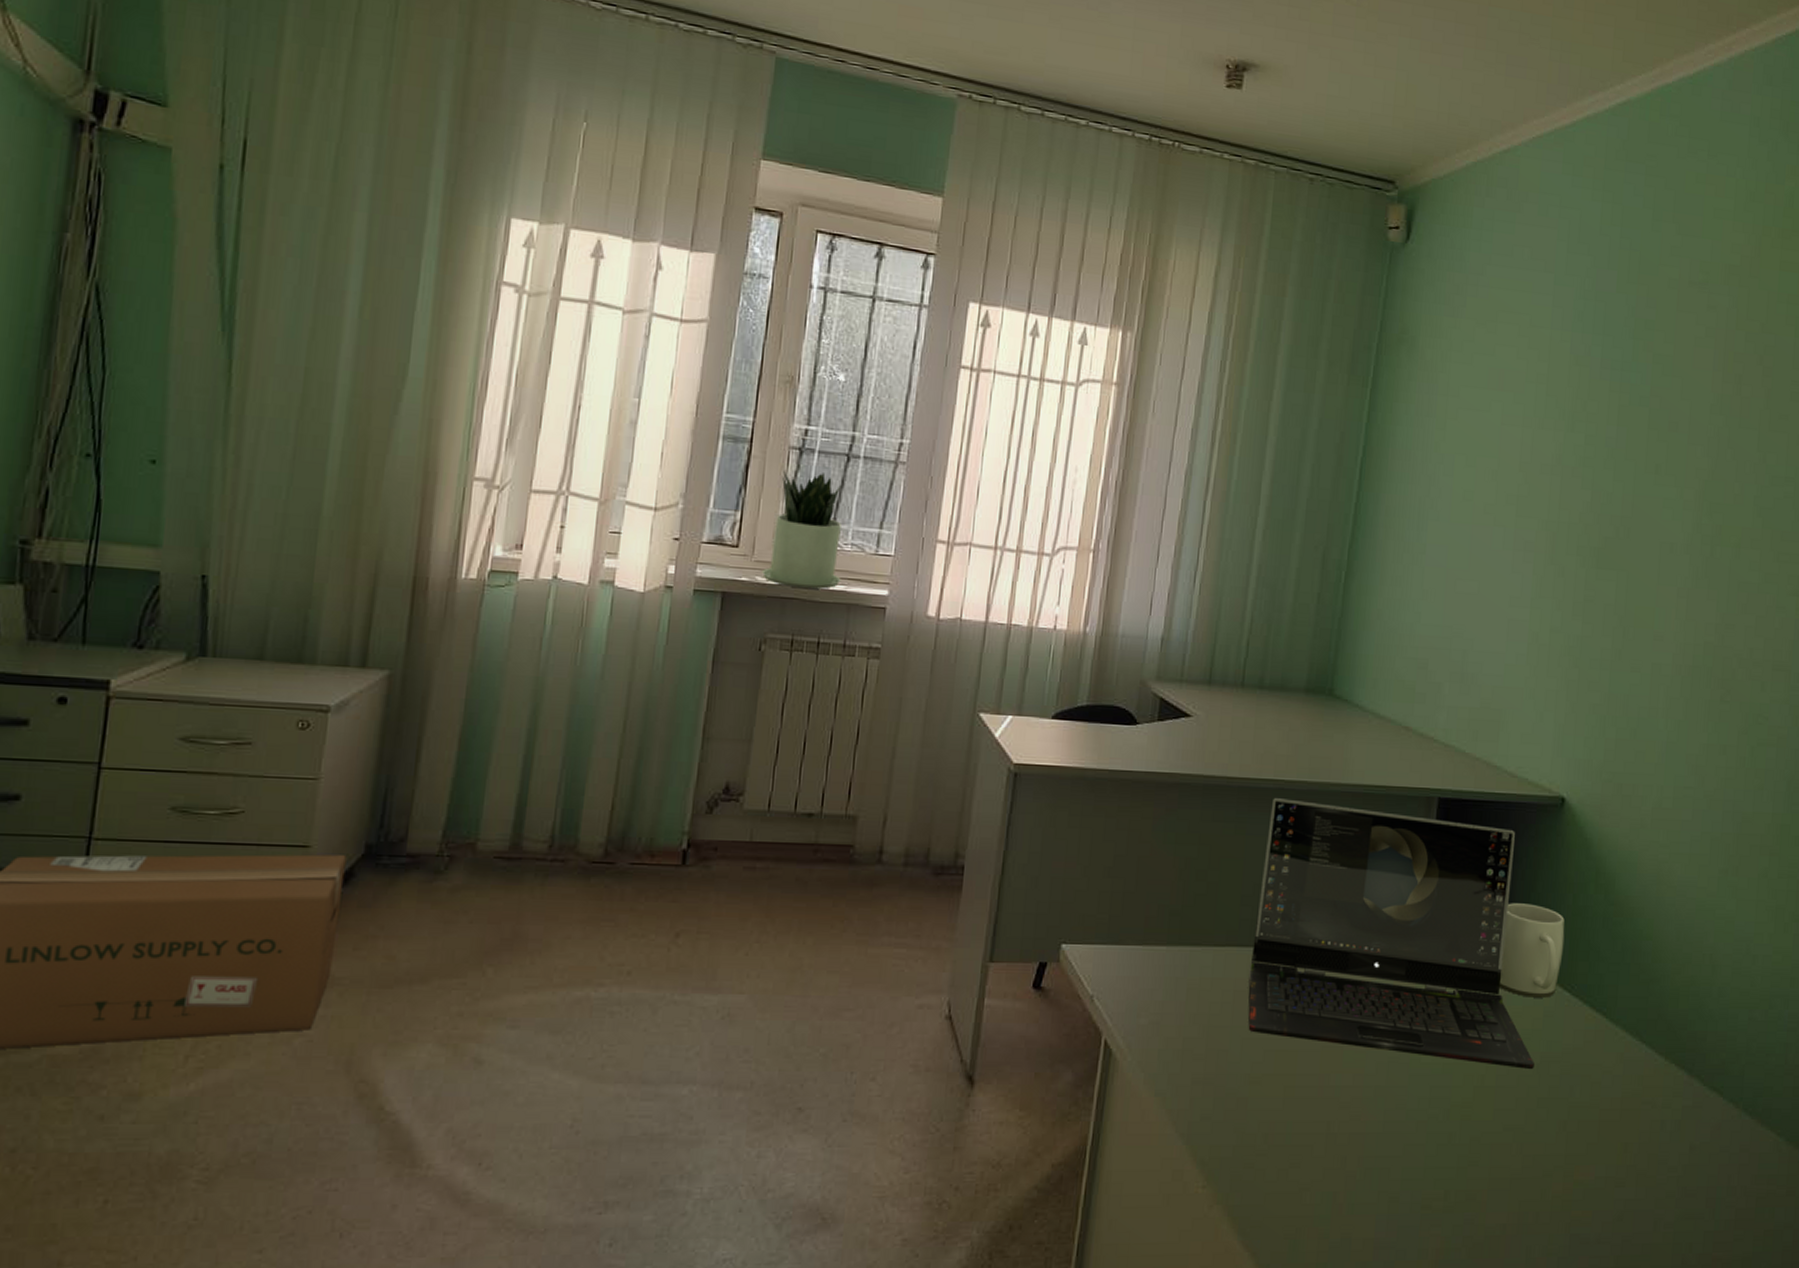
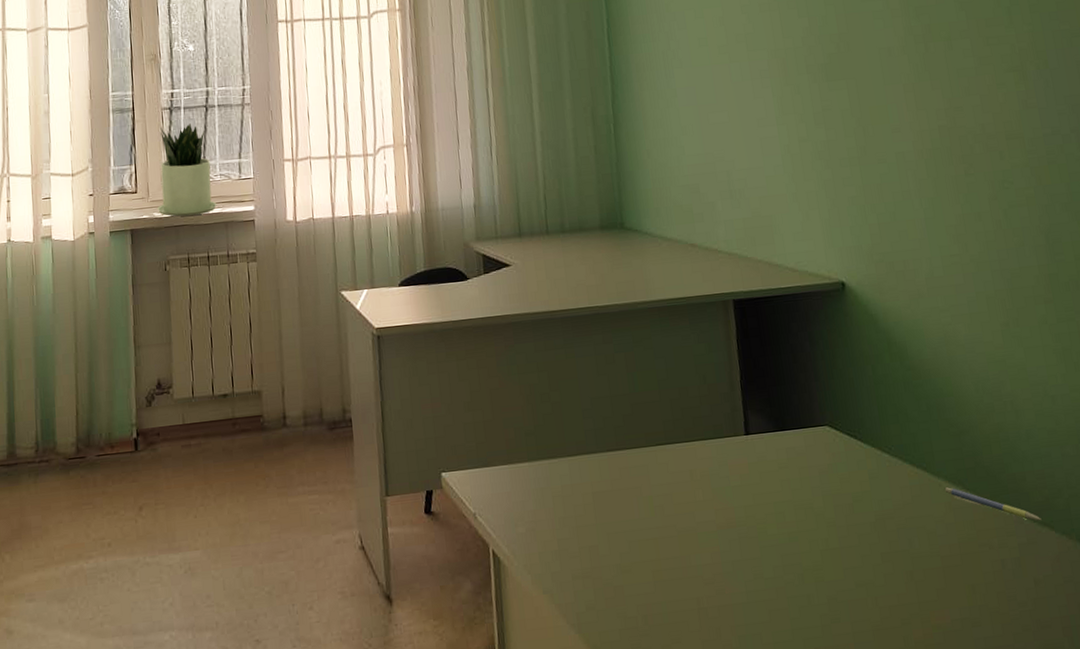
laptop computer: present [1248,798,1534,1070] -> none [591,317,871,529]
mug: present [1498,903,1565,998] -> none [814,379,876,464]
pen: none [1620,1037,1713,1085] -> present [944,487,1042,521]

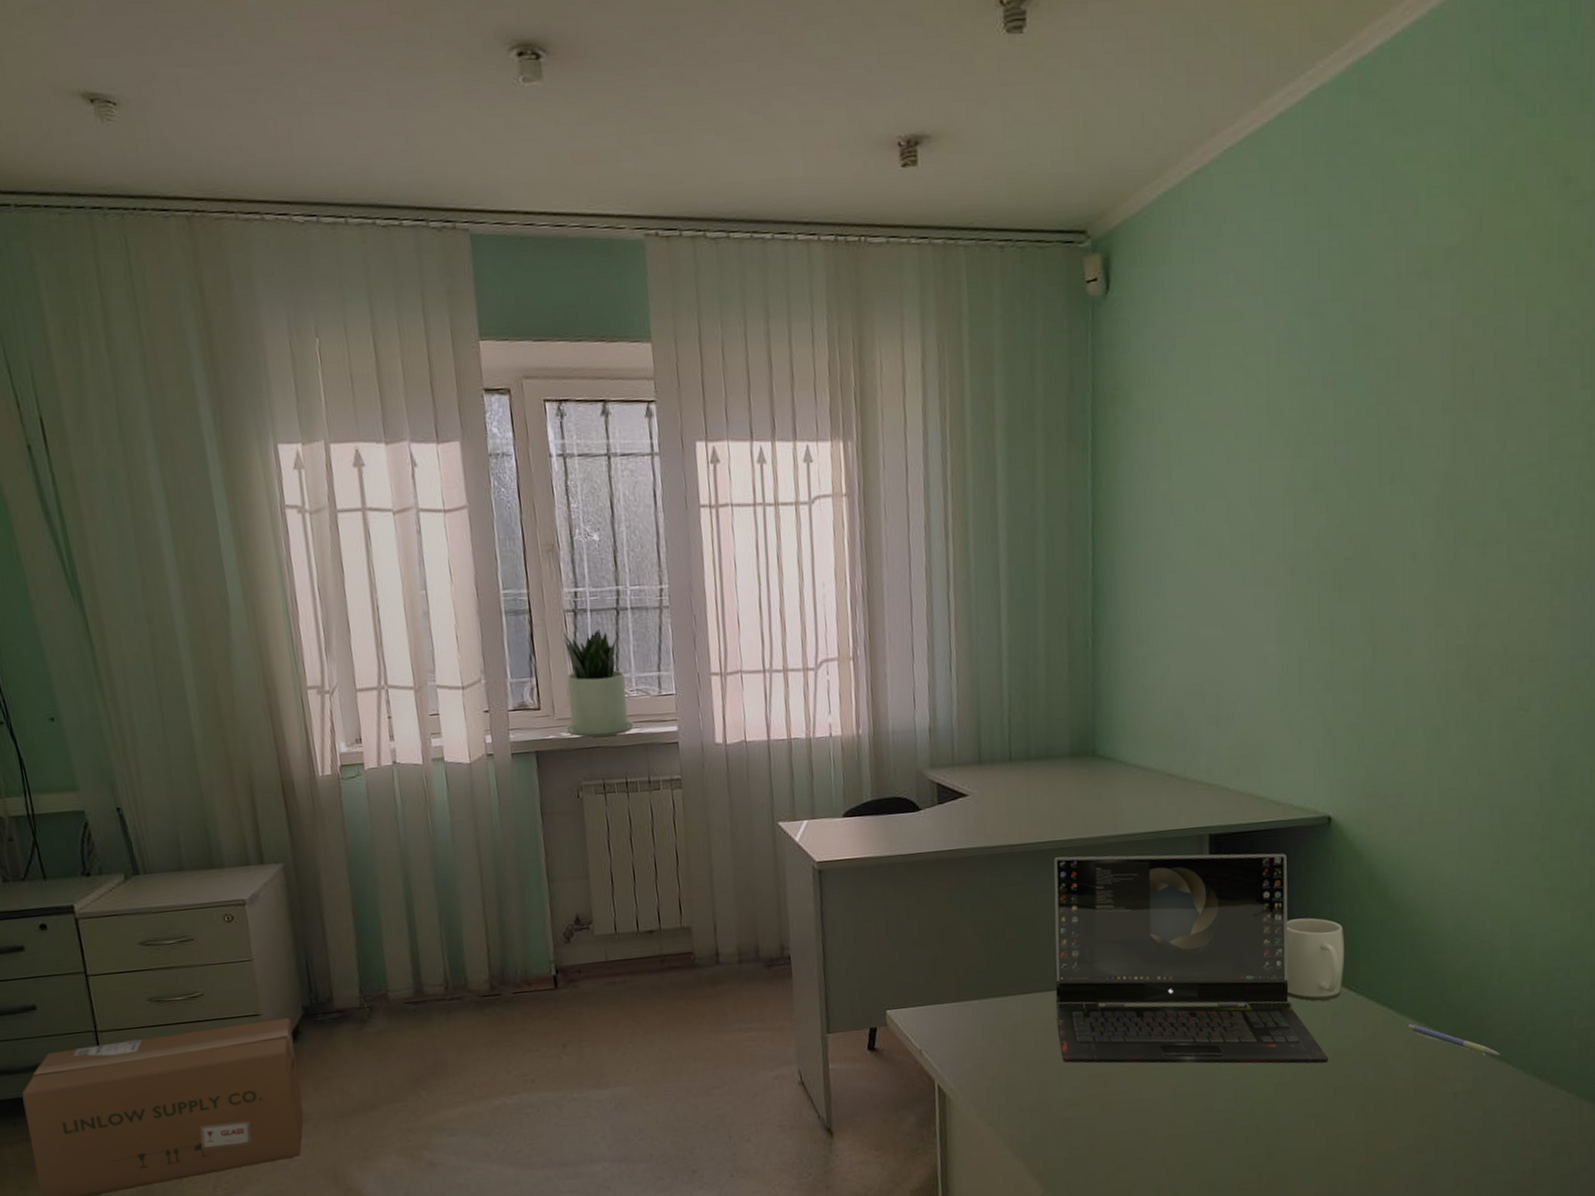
laptop computer: none [591,317,871,529] -> present [1053,853,1328,1064]
mug: none [814,379,876,464] -> present [1286,918,1345,1001]

